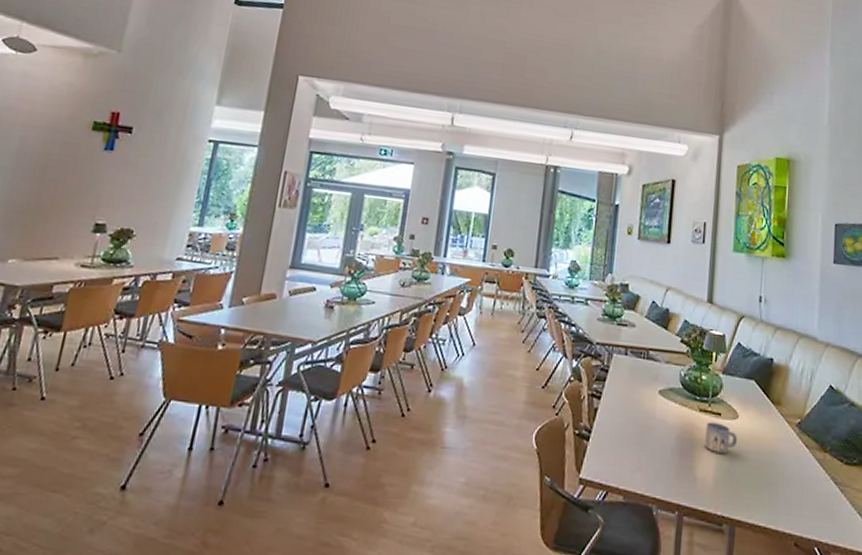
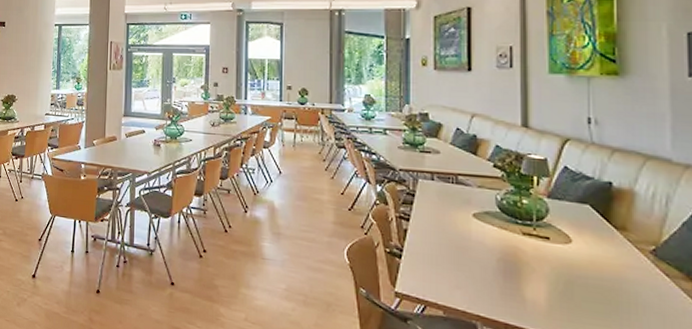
mug: present [705,422,737,454] -> none [532,245,572,278]

